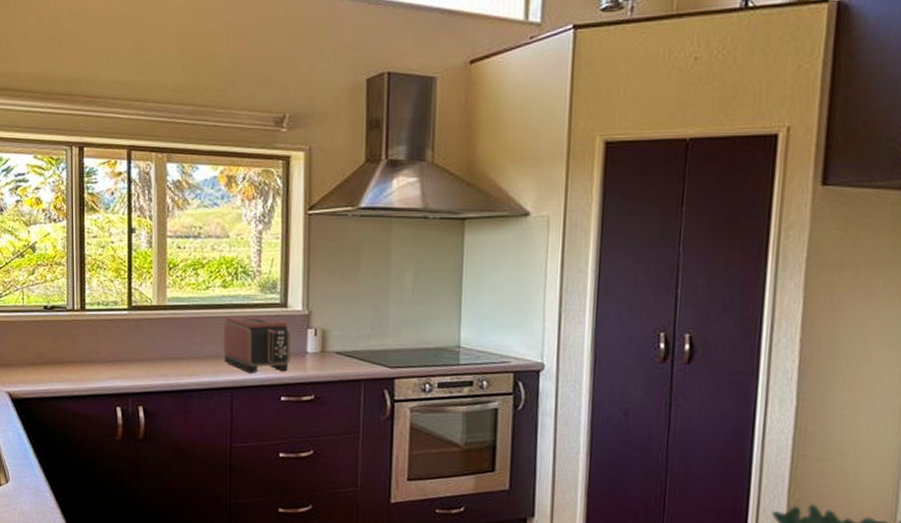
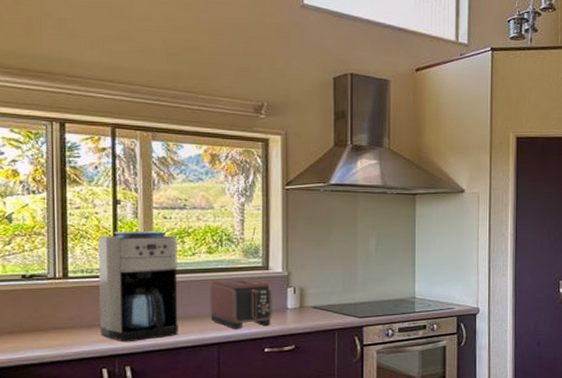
coffee maker: none [114,262,191,381] -> present [98,231,178,343]

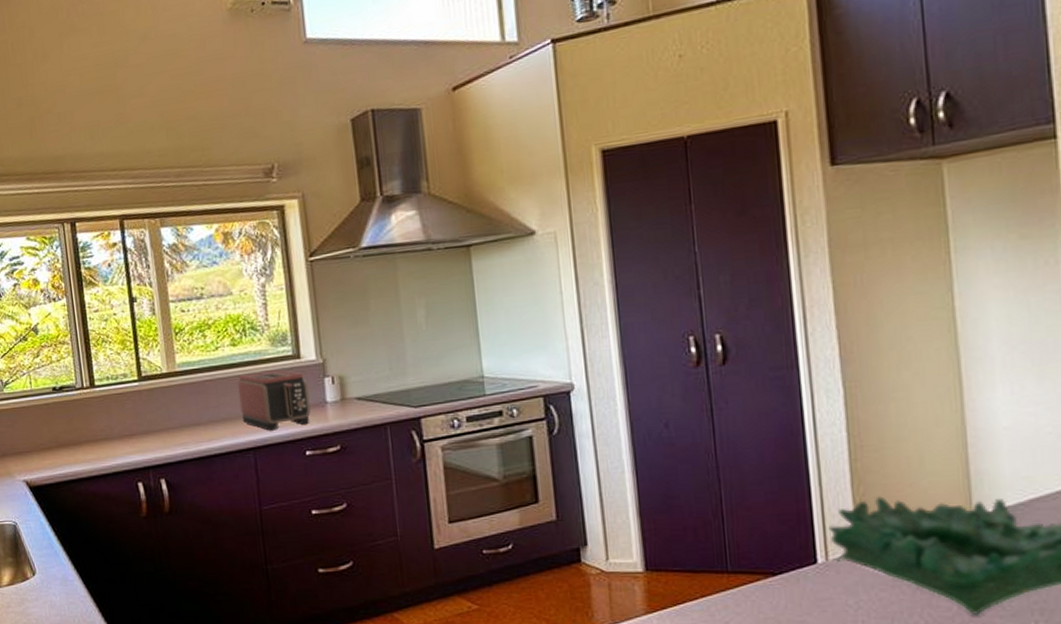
coffee maker: present [98,231,178,343] -> none [119,326,210,453]

